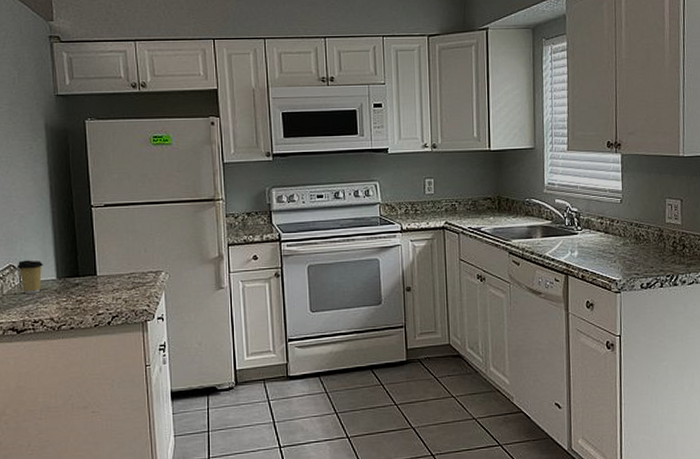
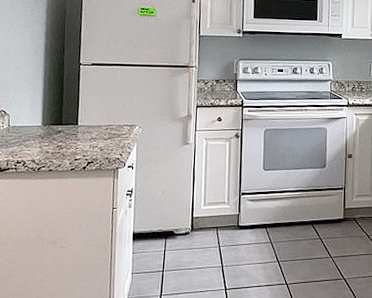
coffee cup: present [17,260,43,294] -> none [7,107,31,137]

